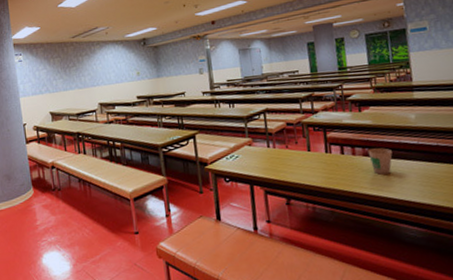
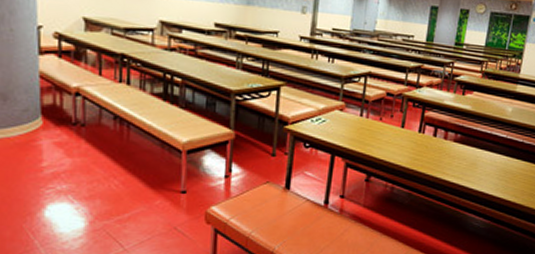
paper cup: present [367,148,393,175] -> none [459,136,482,163]

